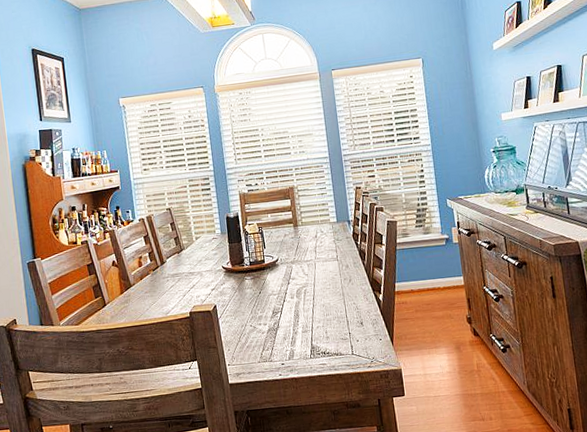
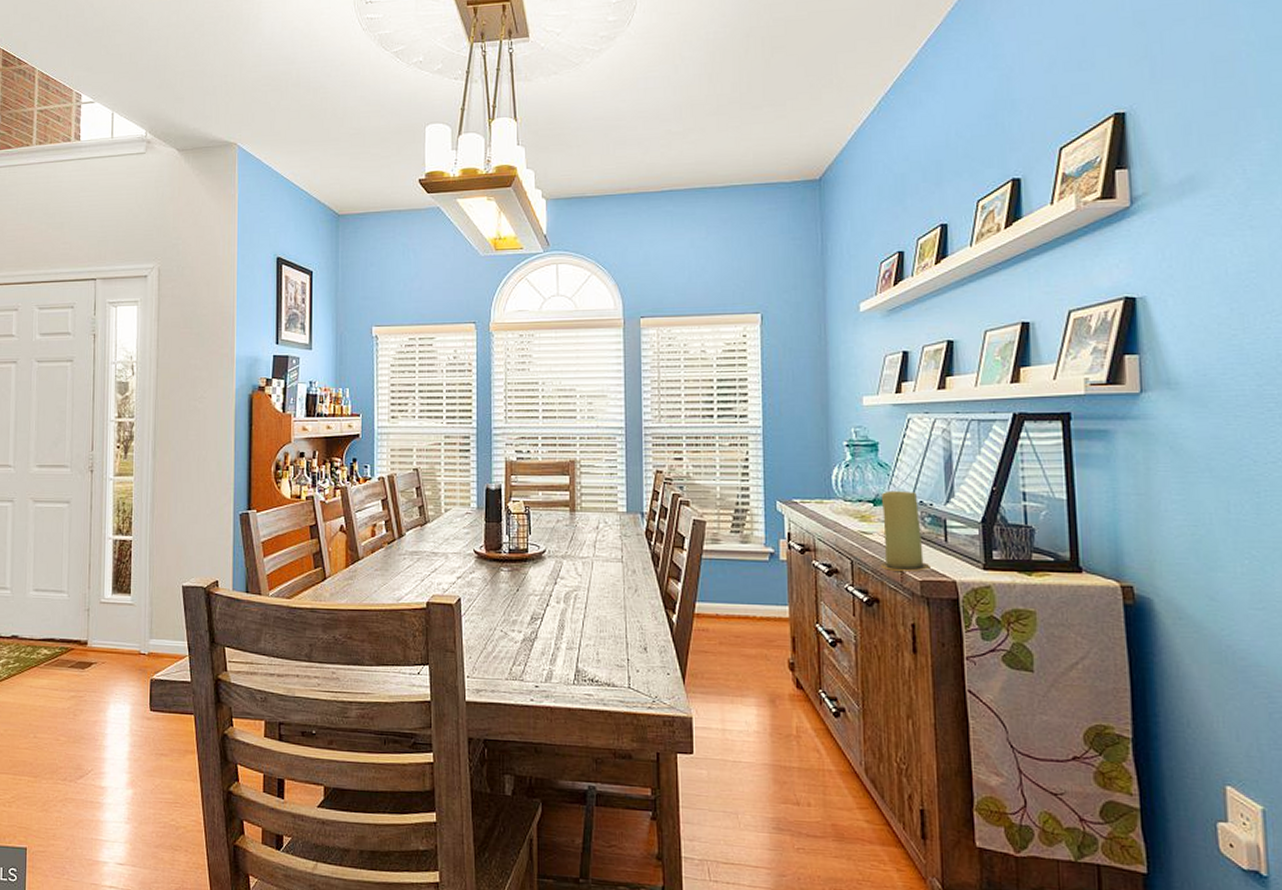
candle: none [520,180,560,241] -> present [880,490,930,571]

